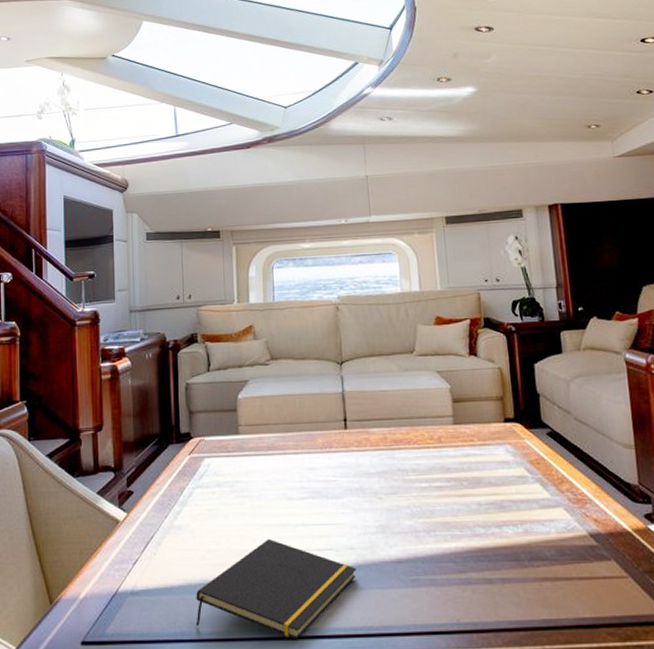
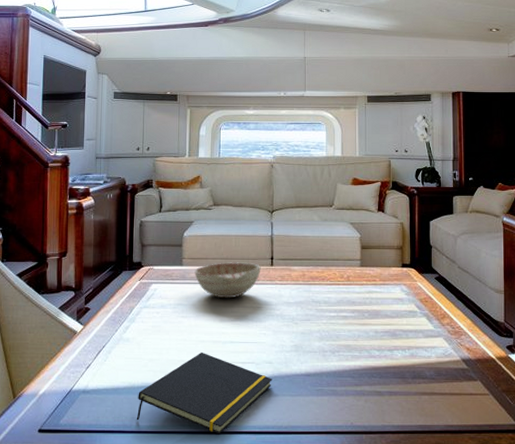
decorative bowl: none [254,426,333,472] -> present [194,262,261,299]

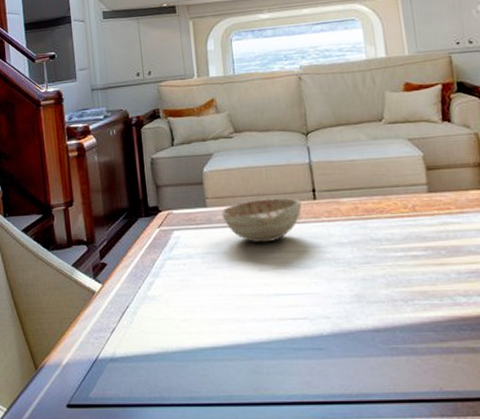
notepad: present [136,352,272,435] -> none [173,308,332,406]

